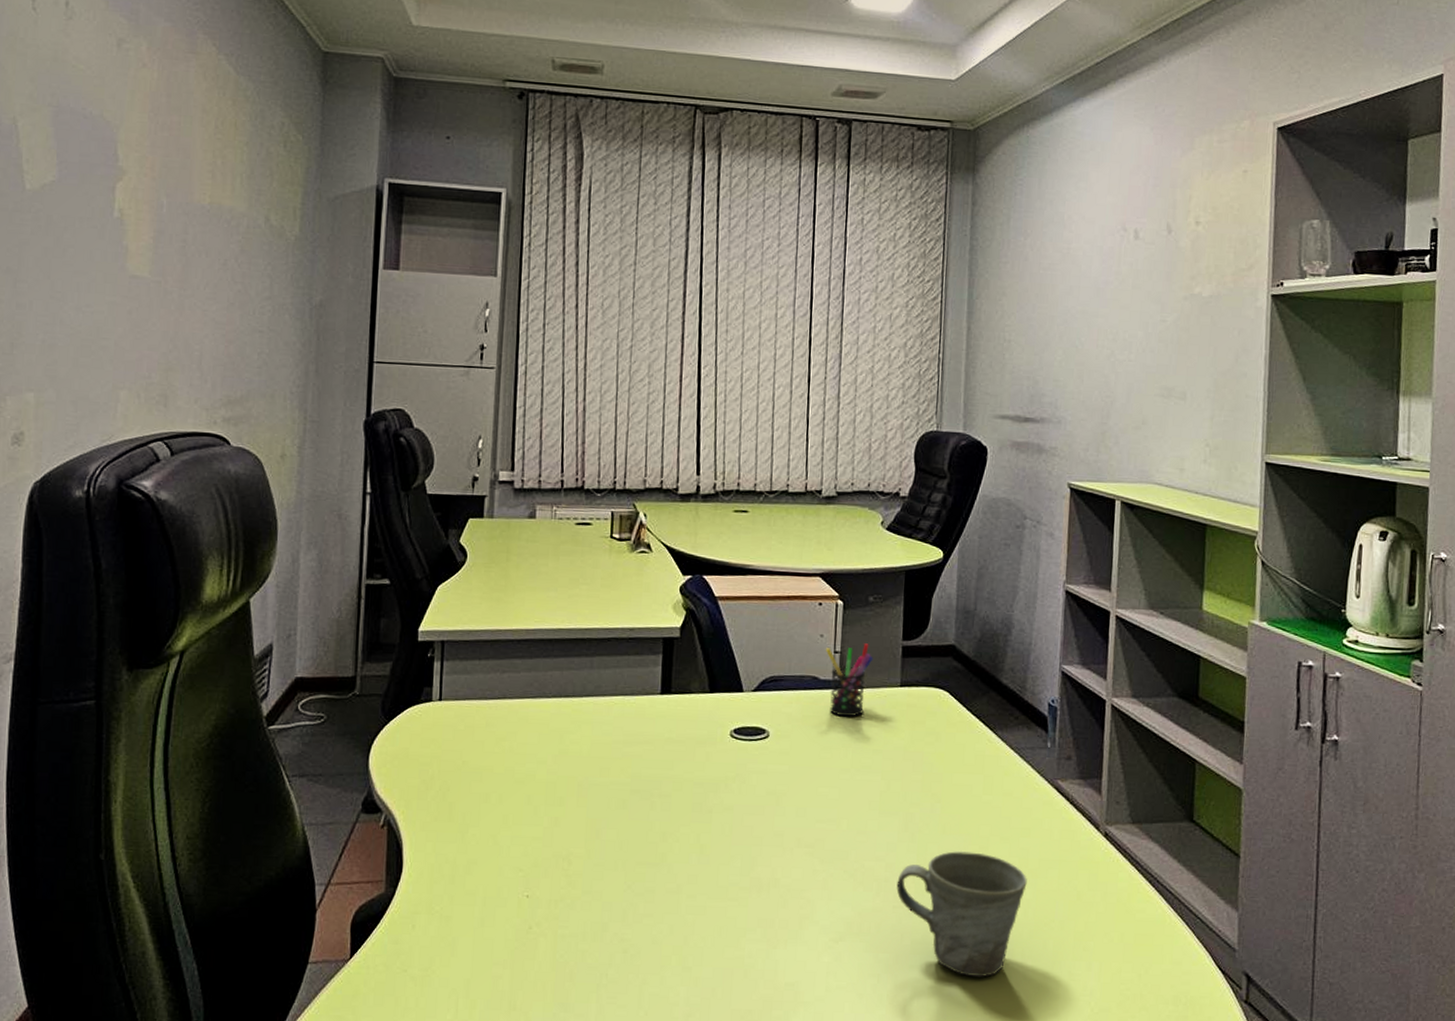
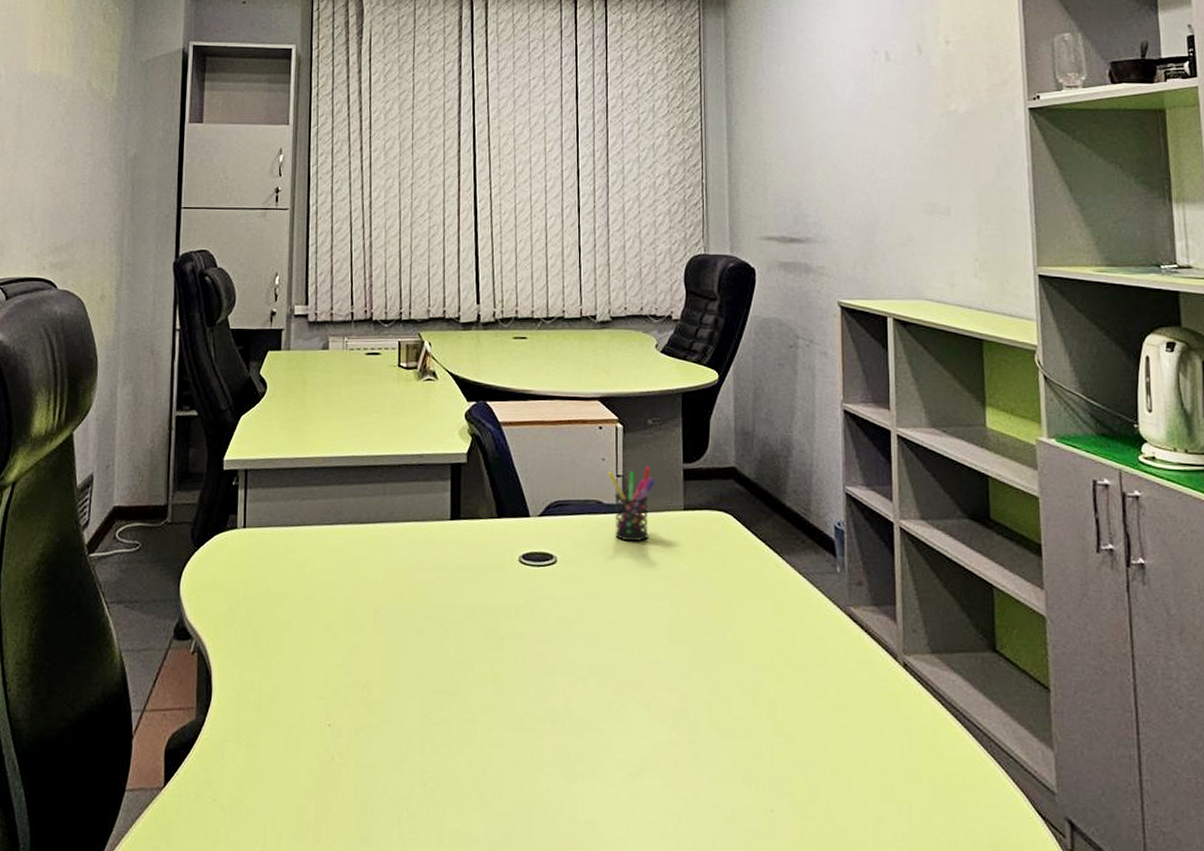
mug: present [896,851,1027,978] -> none [692,682,826,819]

